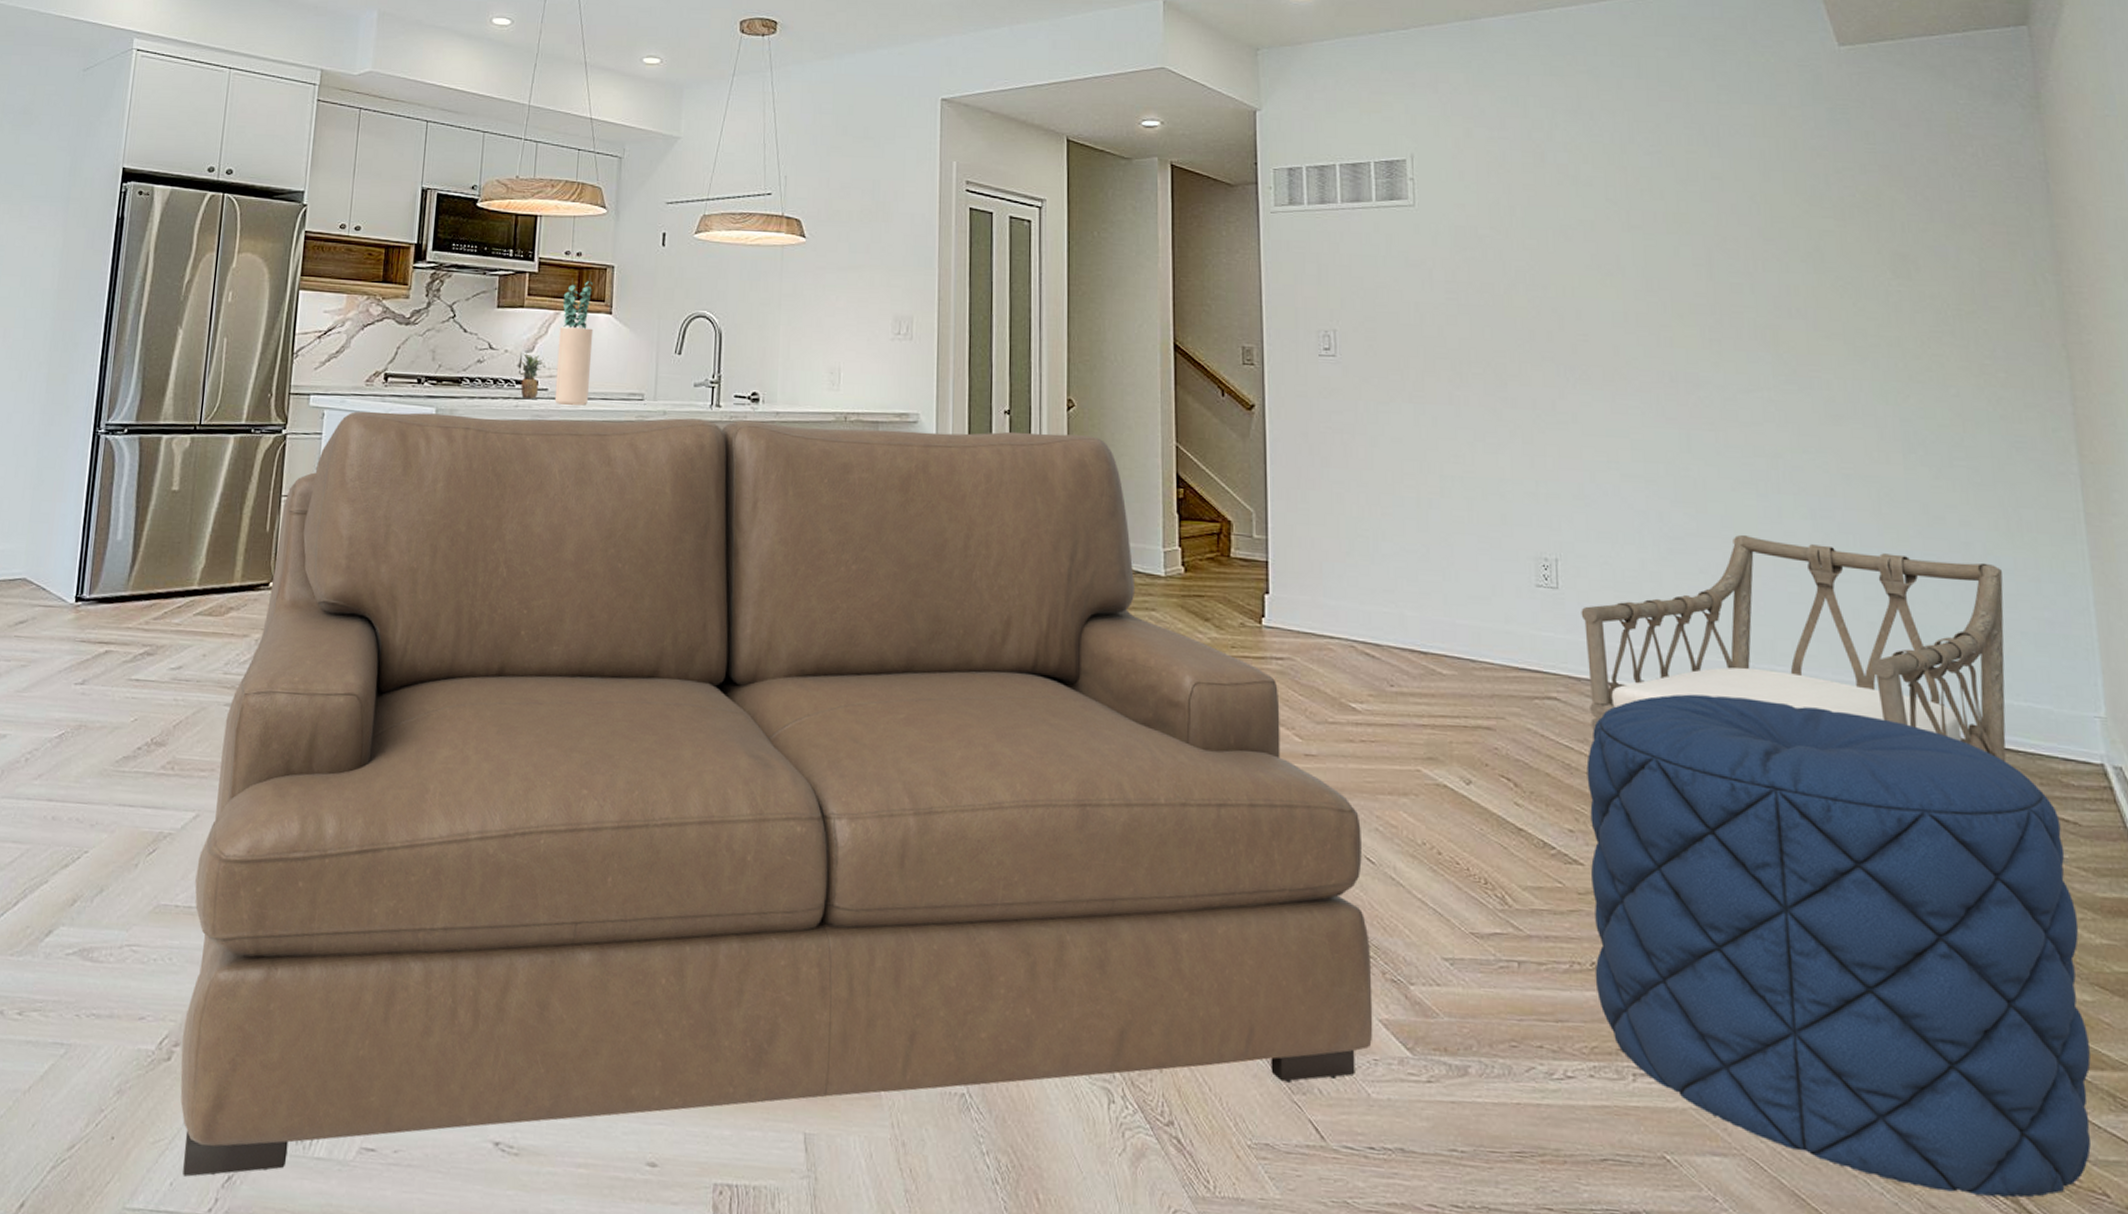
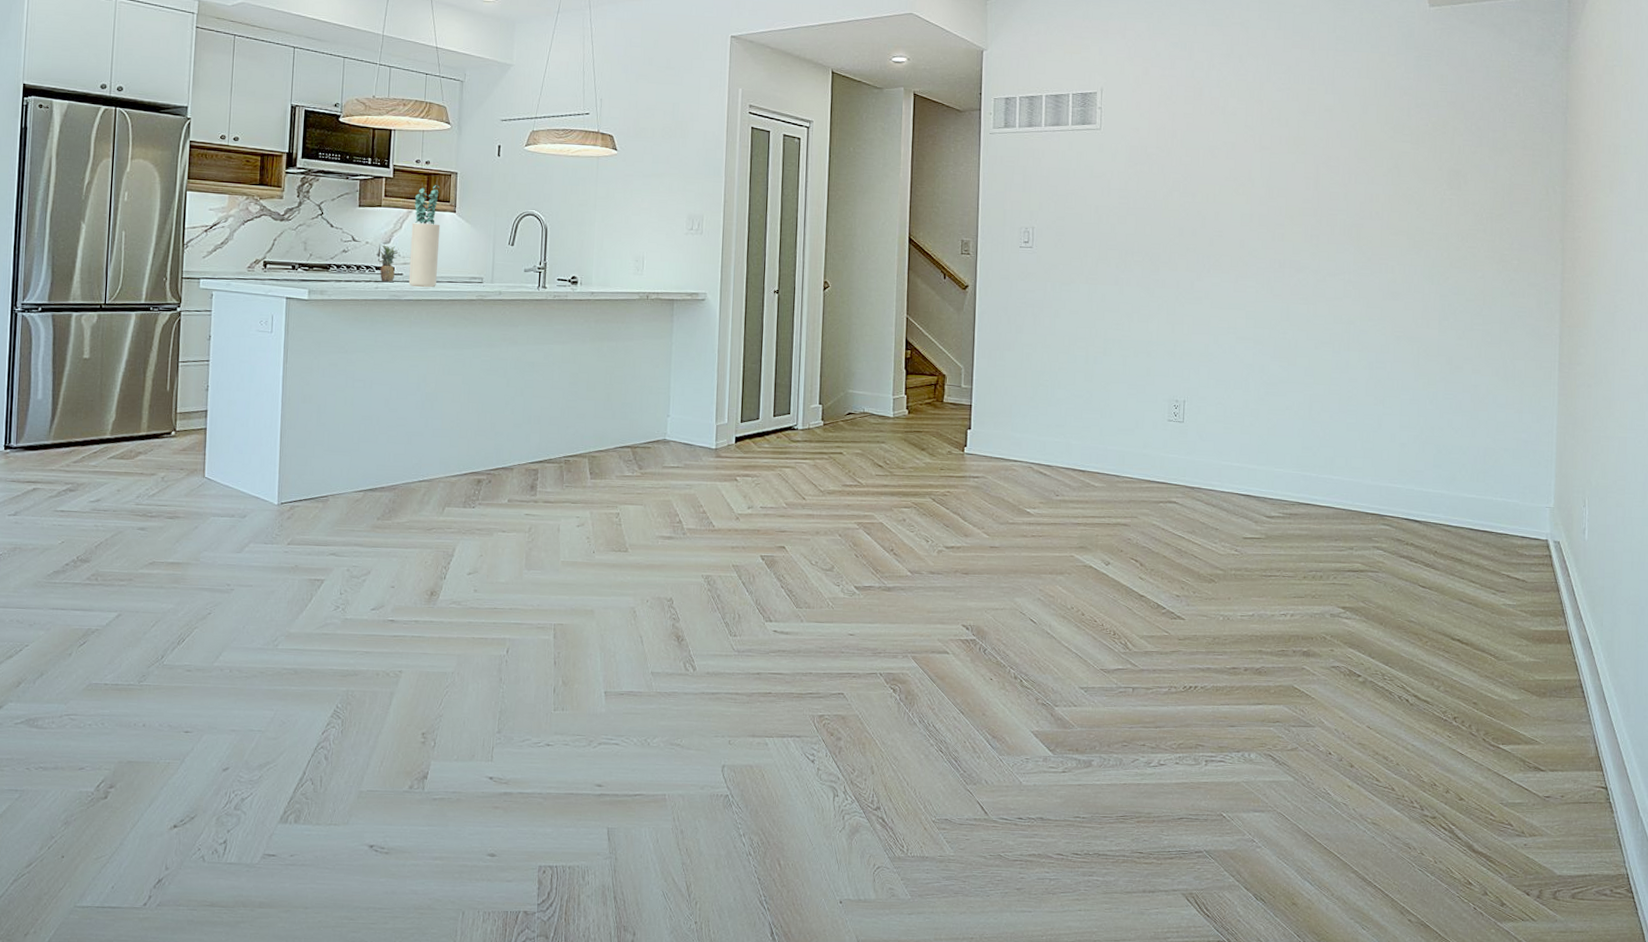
sofa: present [180,411,1373,1177] -> none [115,292,1029,882]
armchair: present [1581,535,2007,763] -> none [1198,382,1497,540]
pouf: present [1586,694,2091,1198] -> none [1185,497,1516,830]

